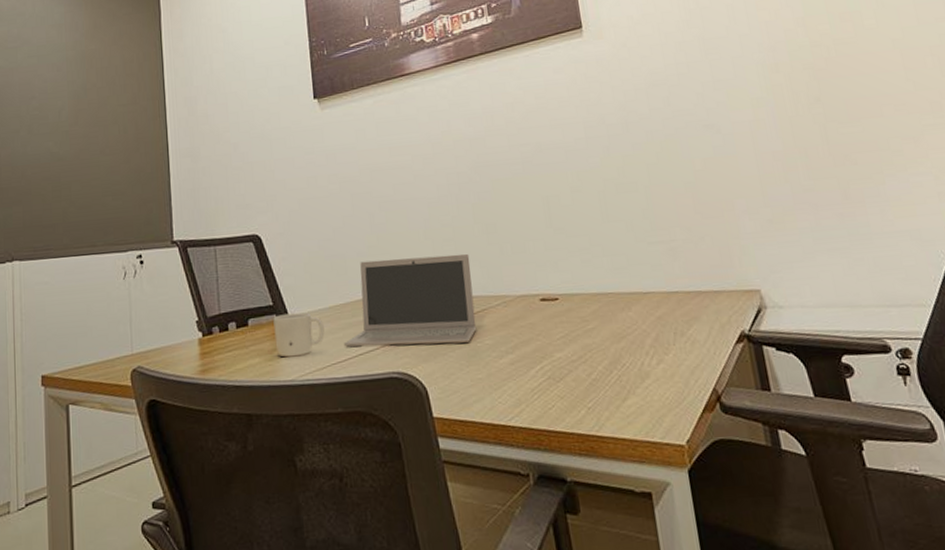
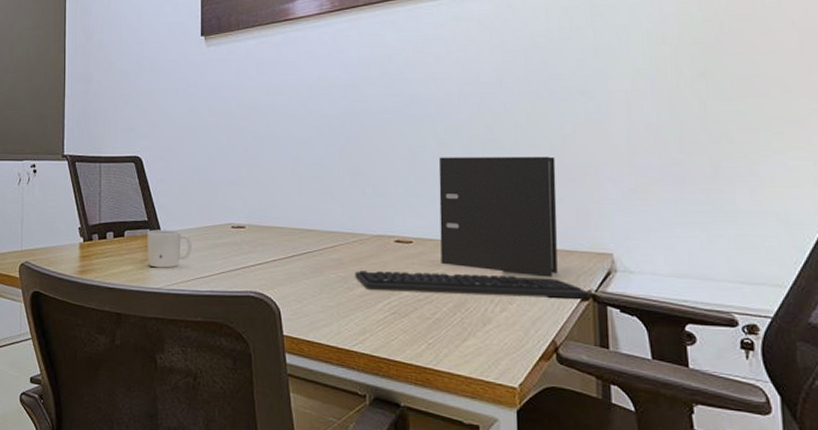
laptop: present [343,253,477,347] -> none [208,190,333,274]
computer keyboard: none [502,322,745,357] -> present [355,271,590,299]
binder: none [574,194,709,322] -> present [438,156,558,277]

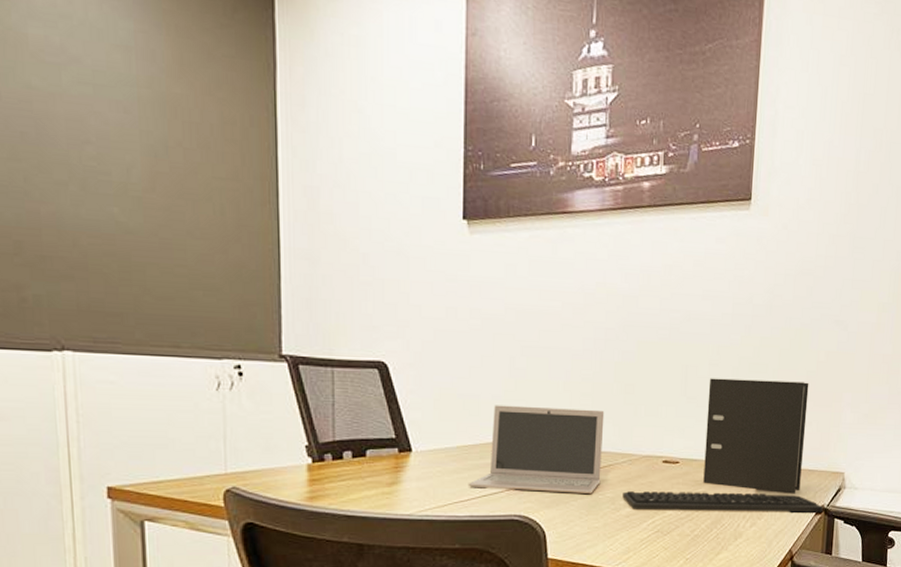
mug: present [147,230,192,268] -> none [395,449,449,492]
laptop: none [208,190,333,274] -> present [468,405,605,495]

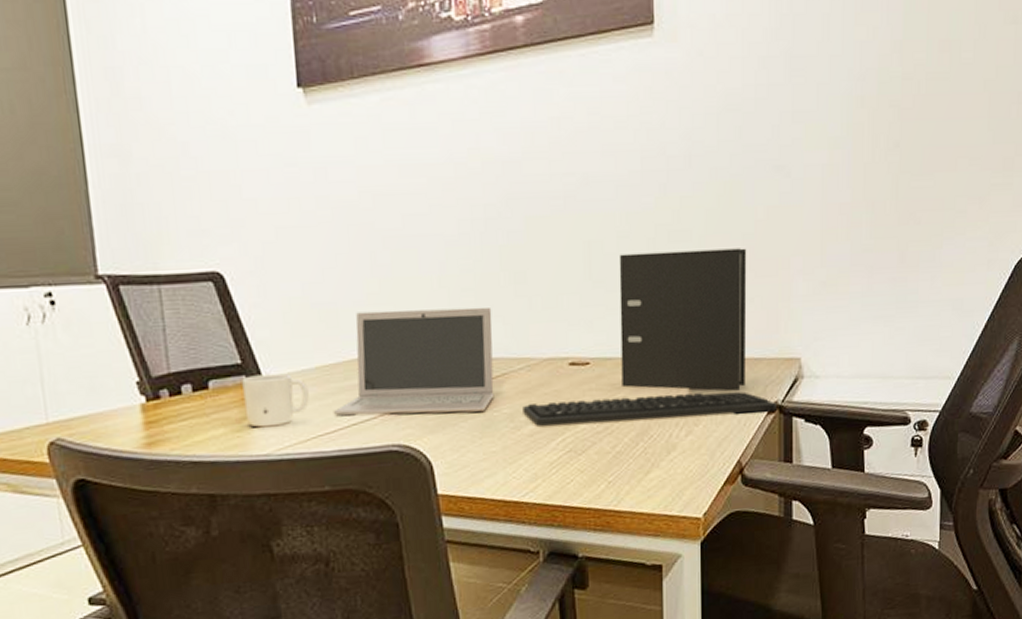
mug: none [395,449,449,492] -> present [242,373,309,428]

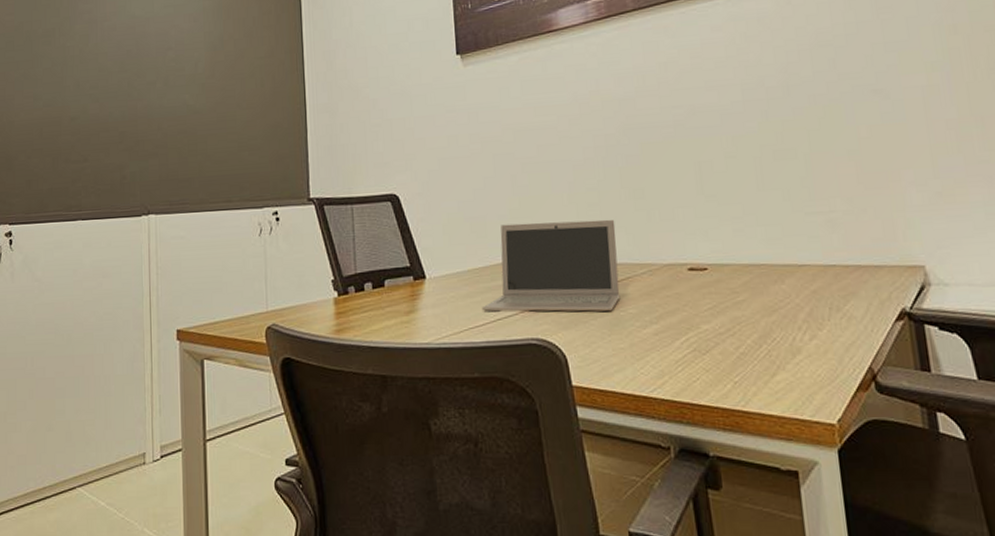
mug: present [242,373,309,428] -> none [410,275,462,320]
computer keyboard: present [523,391,776,428] -> none [647,298,905,327]
binder: present [619,248,747,391] -> none [728,163,868,297]

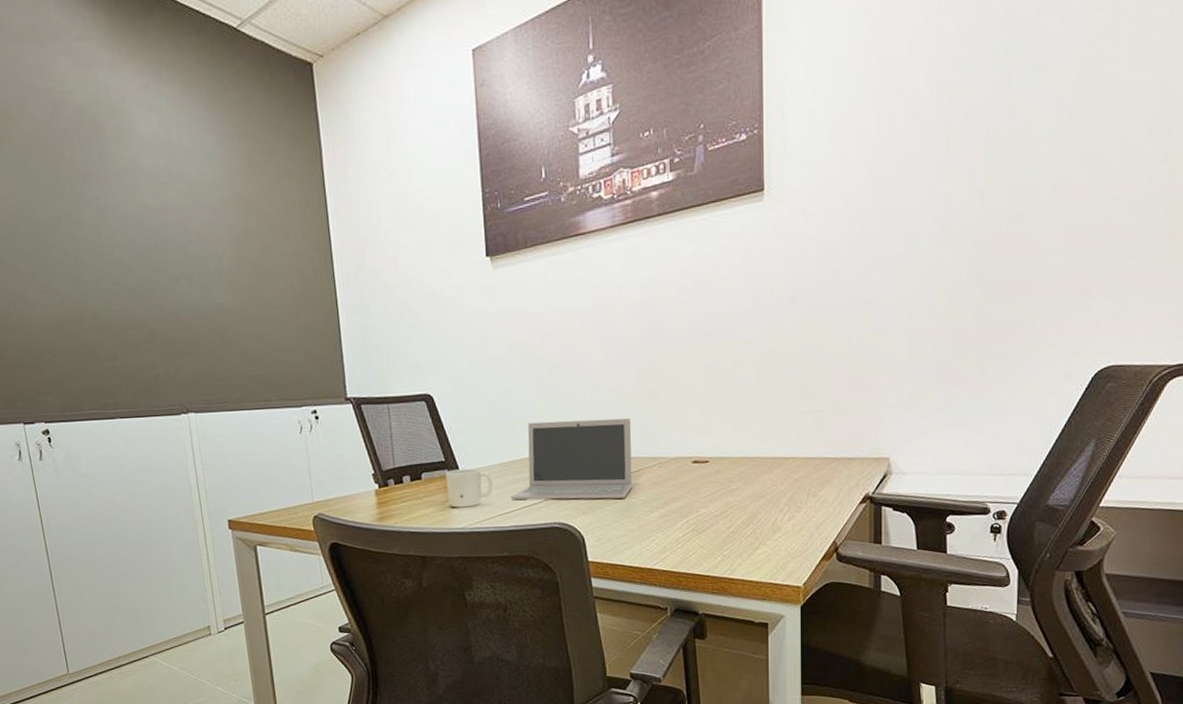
mug: none [410,275,462,320] -> present [445,468,493,508]

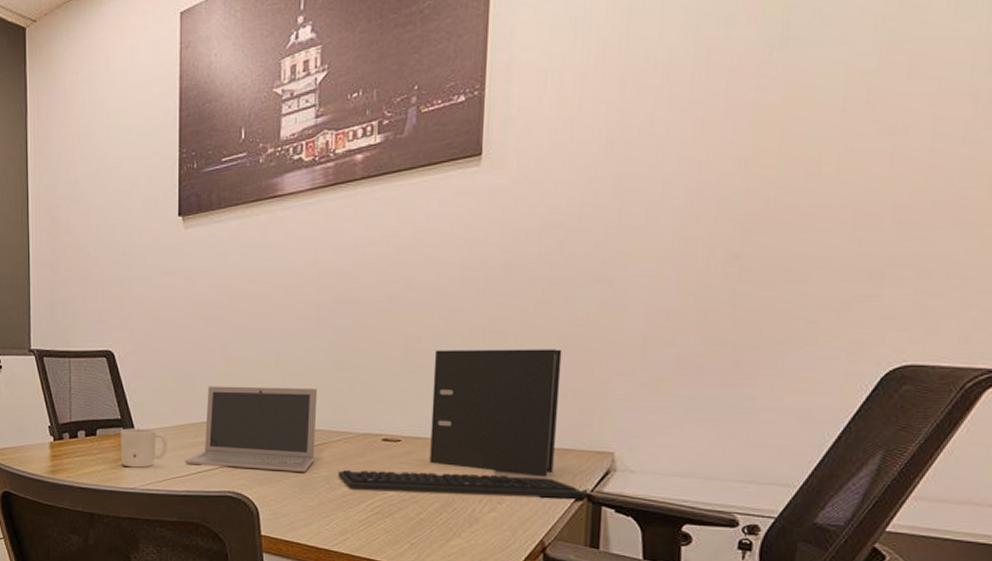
computer keyboard: none [655,485,868,511] -> present [338,470,585,499]
binder: none [733,368,842,484] -> present [430,349,562,477]

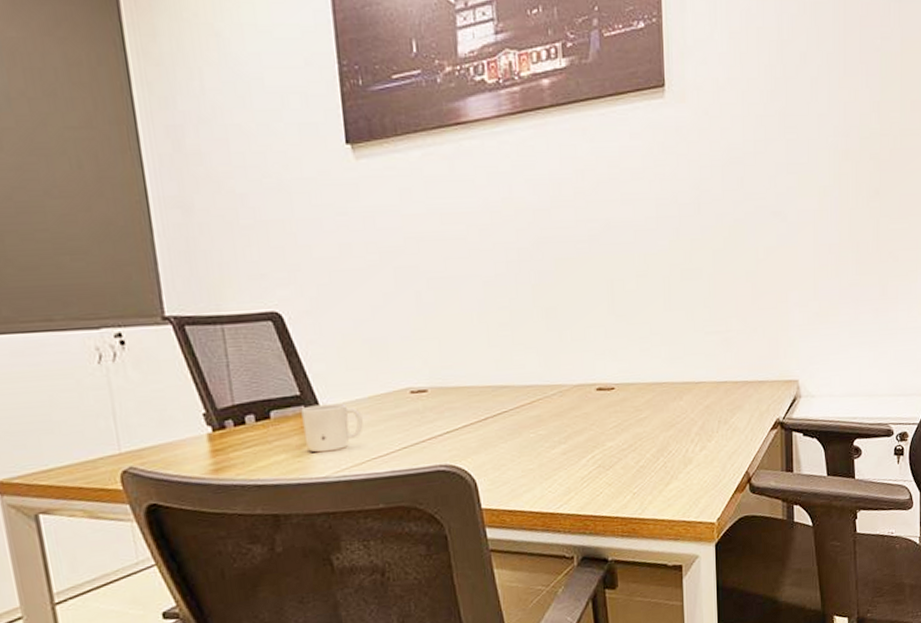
laptop: present [184,386,318,473] -> none [385,340,531,440]
computer keyboard: present [338,470,585,499] -> none [556,410,778,446]
binder: present [430,349,562,477] -> none [638,284,751,410]

